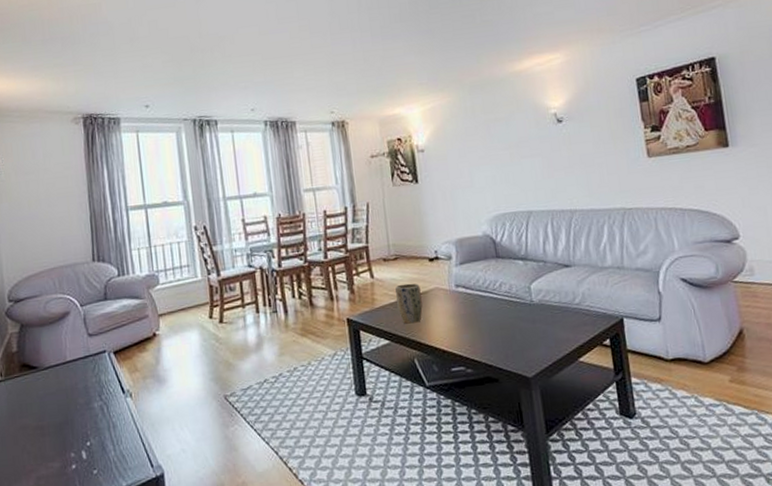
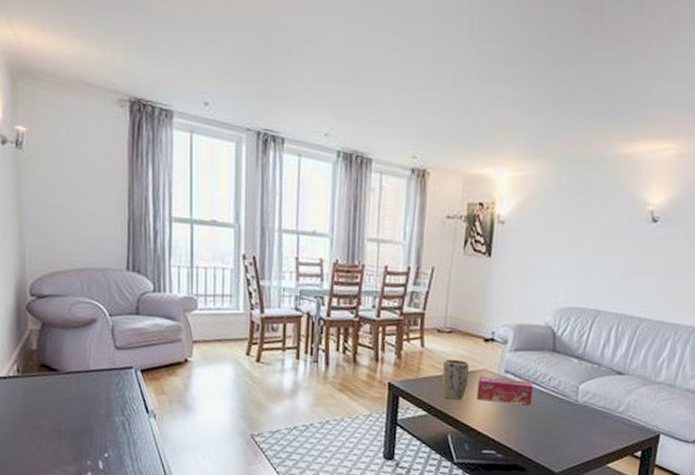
tissue box: none [432,291,489,318] -> present [476,376,534,405]

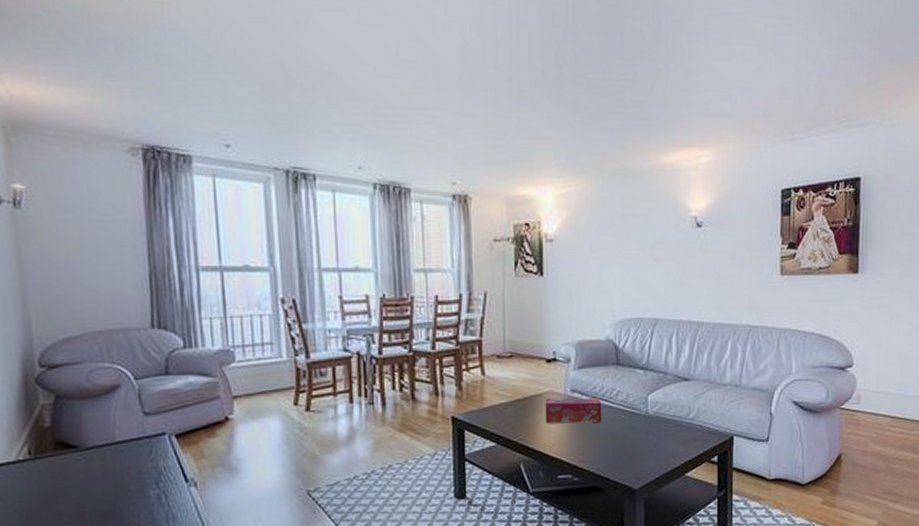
plant pot: present [442,359,469,400] -> none [507,384,534,427]

